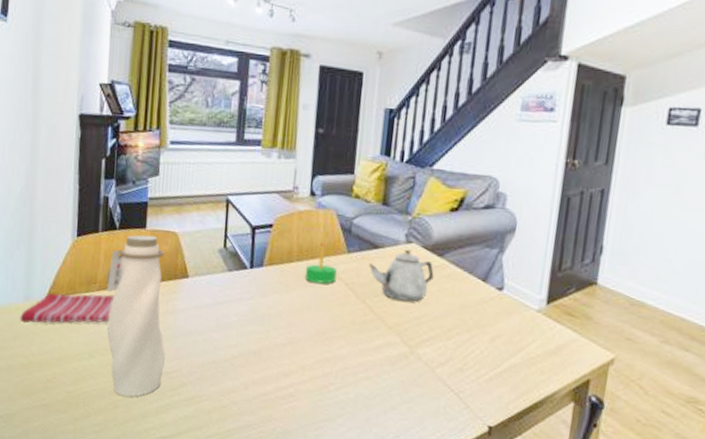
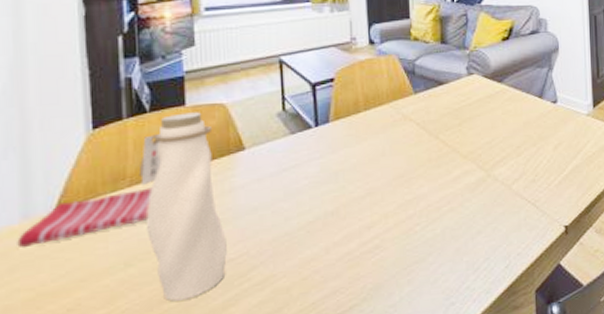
candle: present [305,243,337,284] -> none [374,88,406,129]
teapot: present [368,250,434,302] -> none [436,81,497,130]

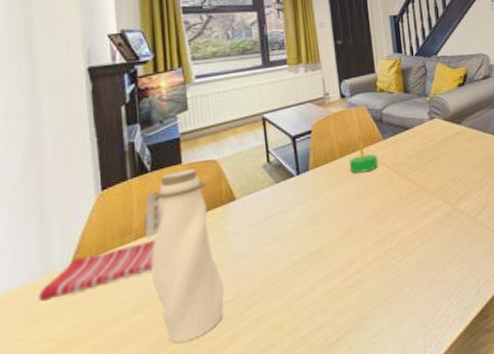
candle: none [374,88,406,129] -> present [349,136,378,173]

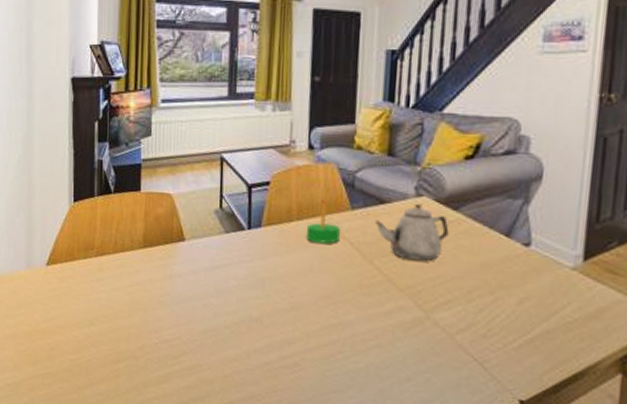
dish towel: present [38,240,156,302] -> none [22,260,112,291]
water bottle: present [143,168,224,343] -> none [103,198,164,366]
teapot: none [403,125,458,169] -> present [374,204,449,261]

